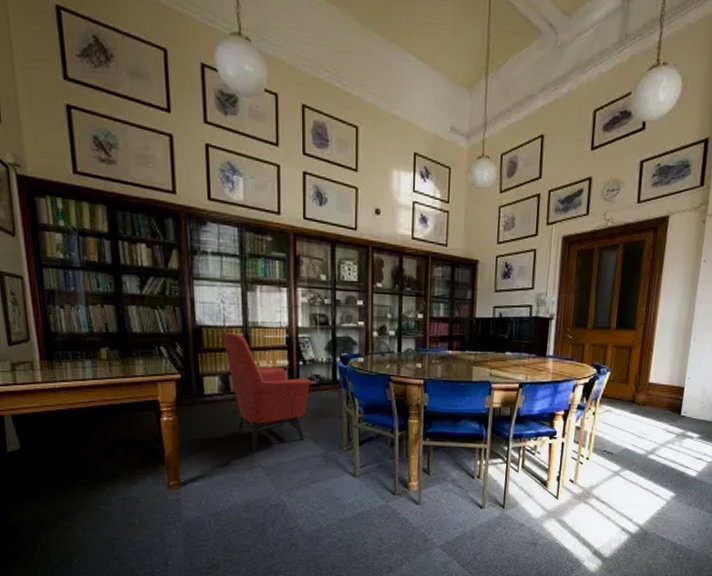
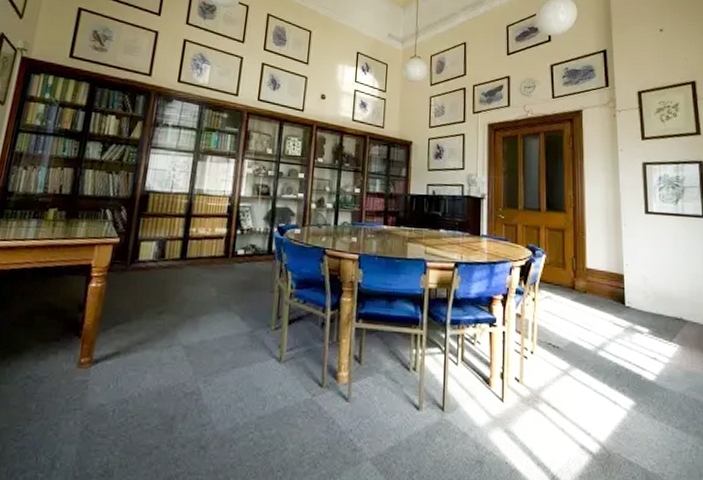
armchair: present [222,332,312,451] -> none [163,198,247,326]

